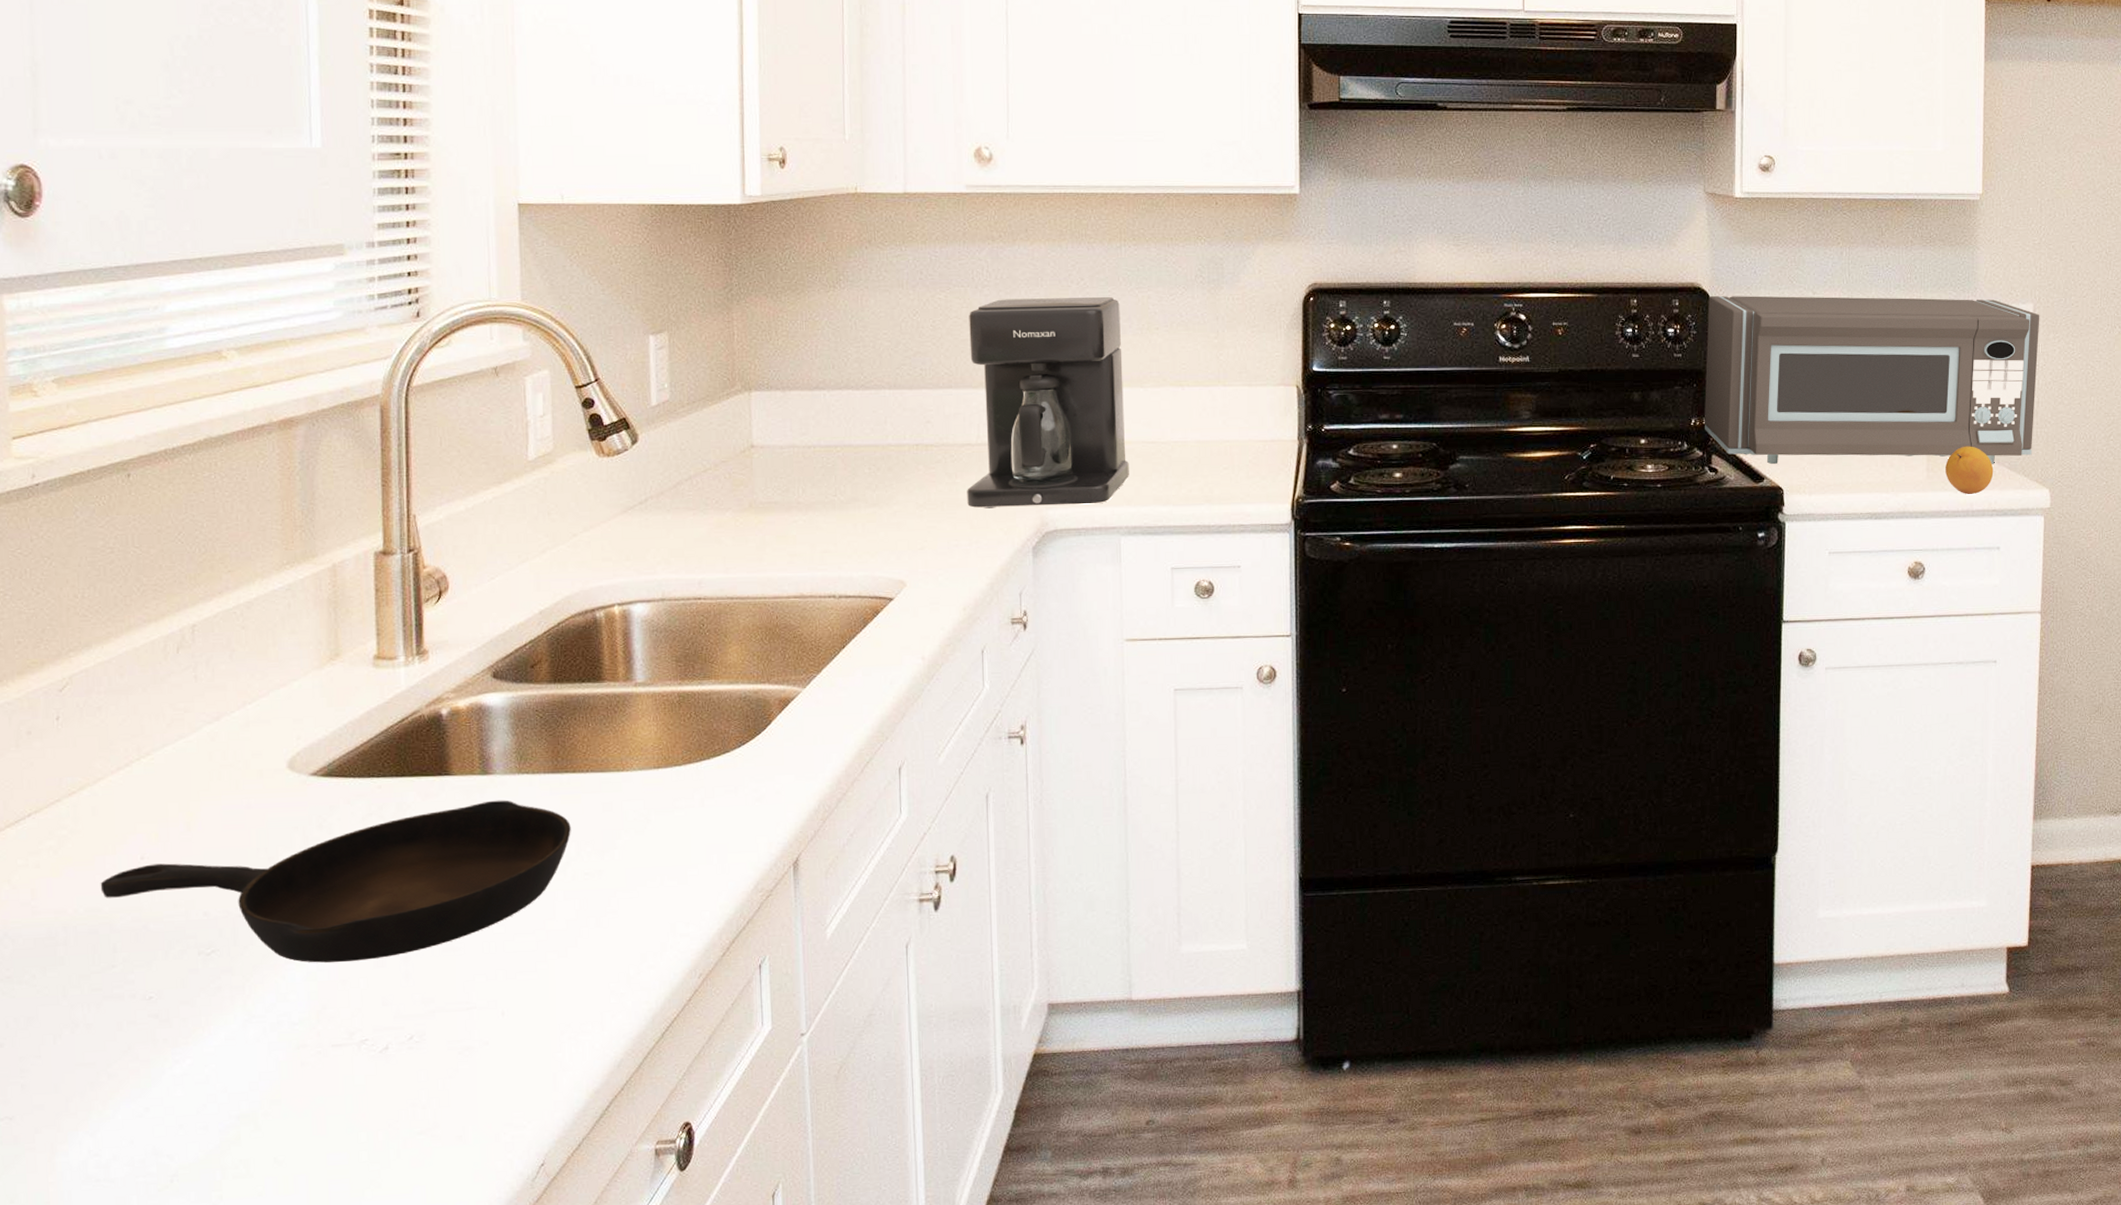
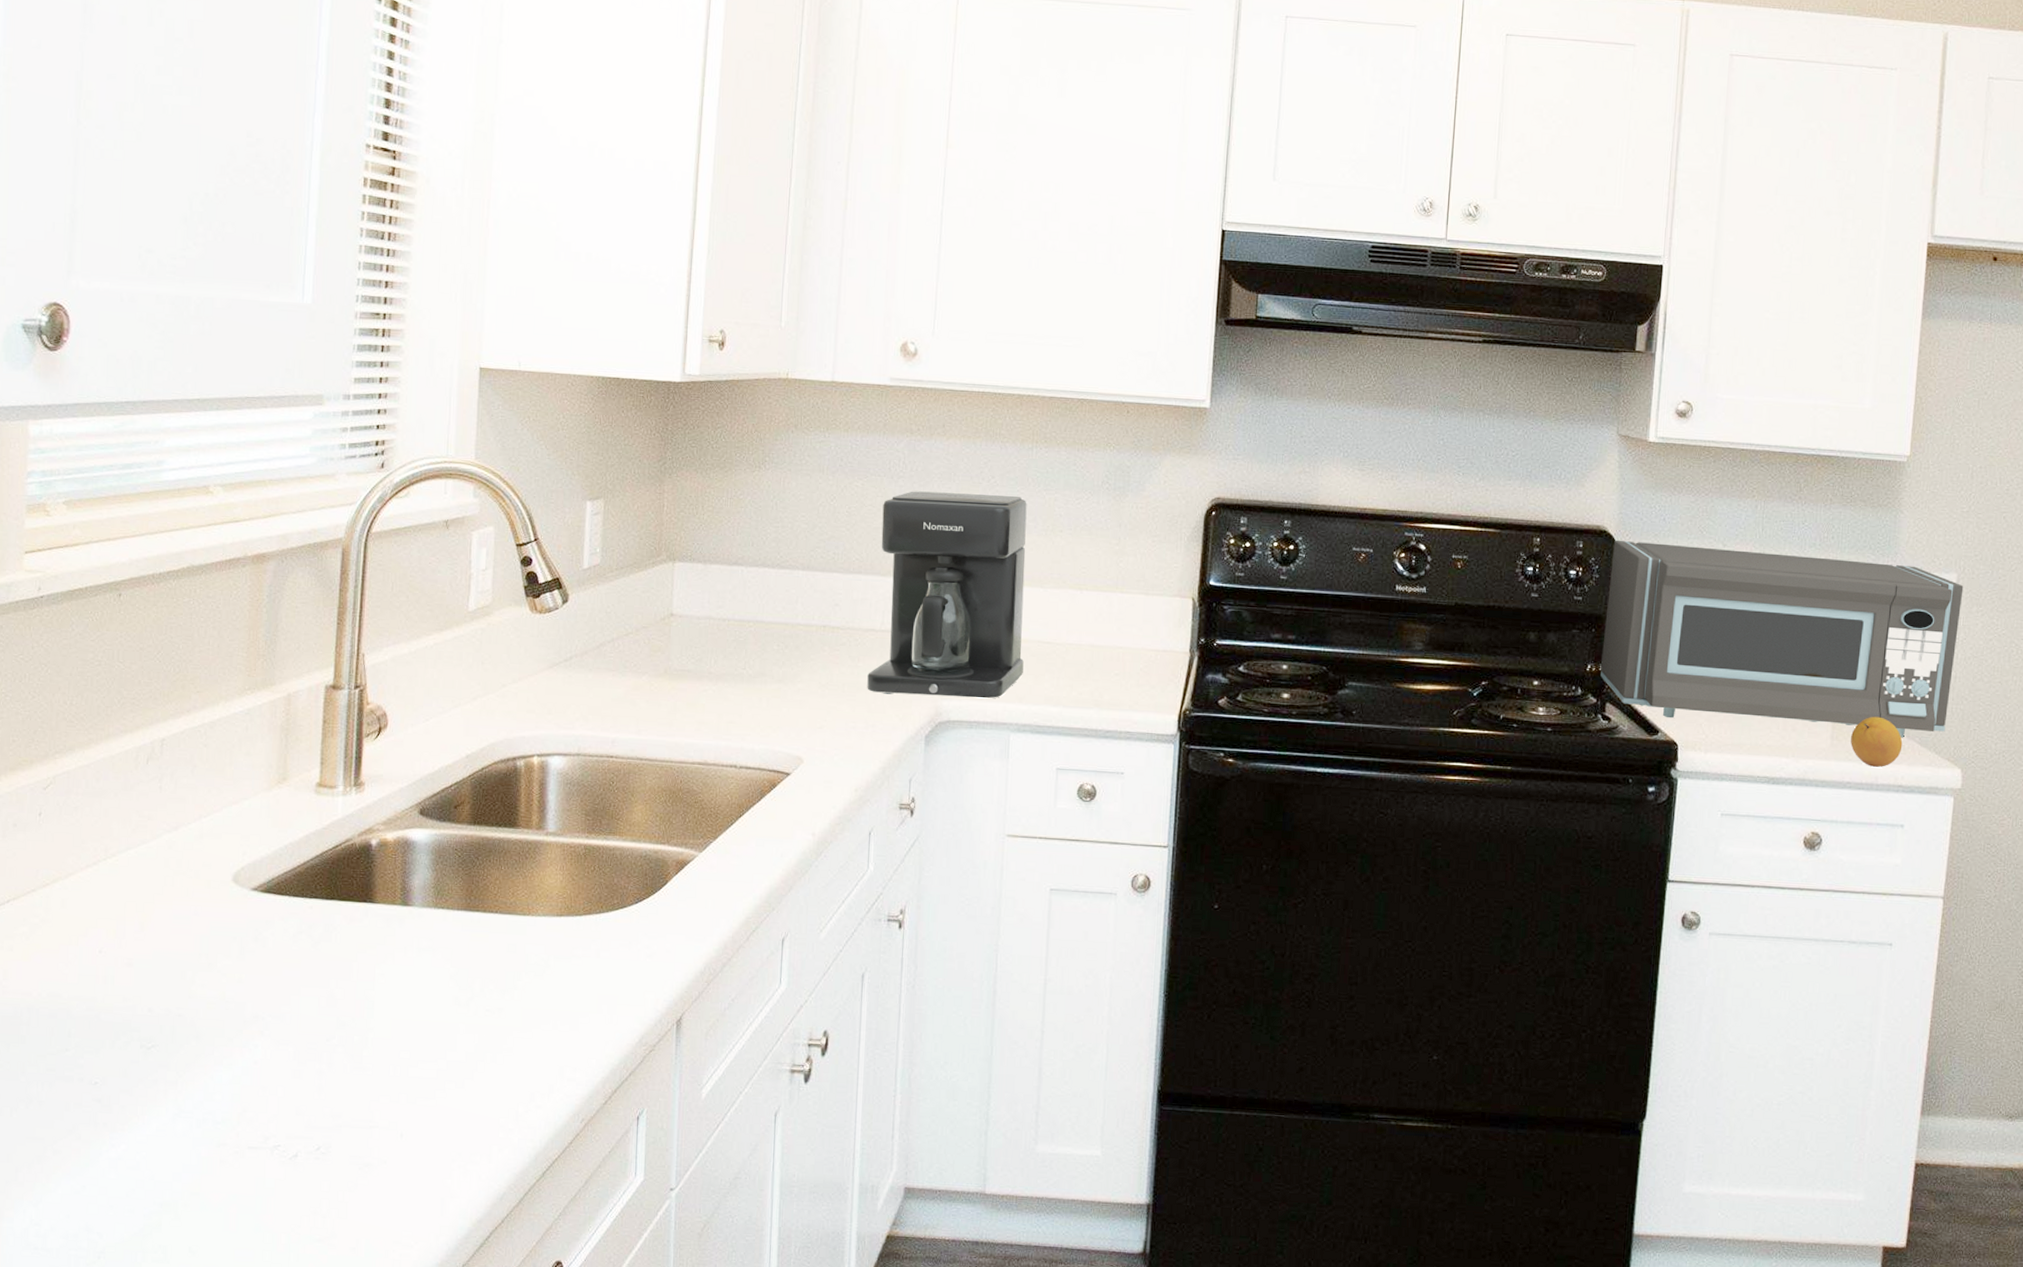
frying pan: present [100,800,571,963] -> none [62,931,477,1070]

